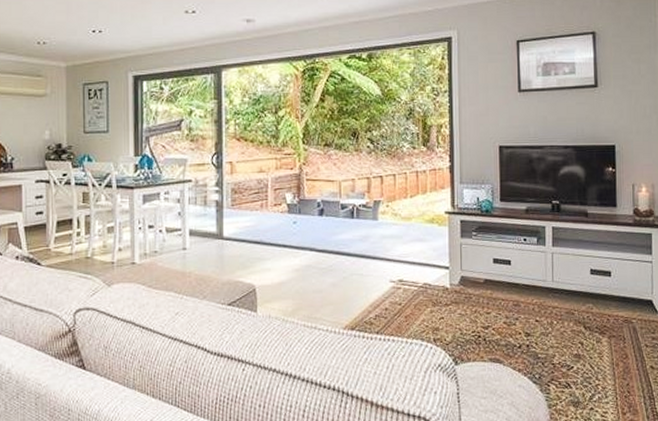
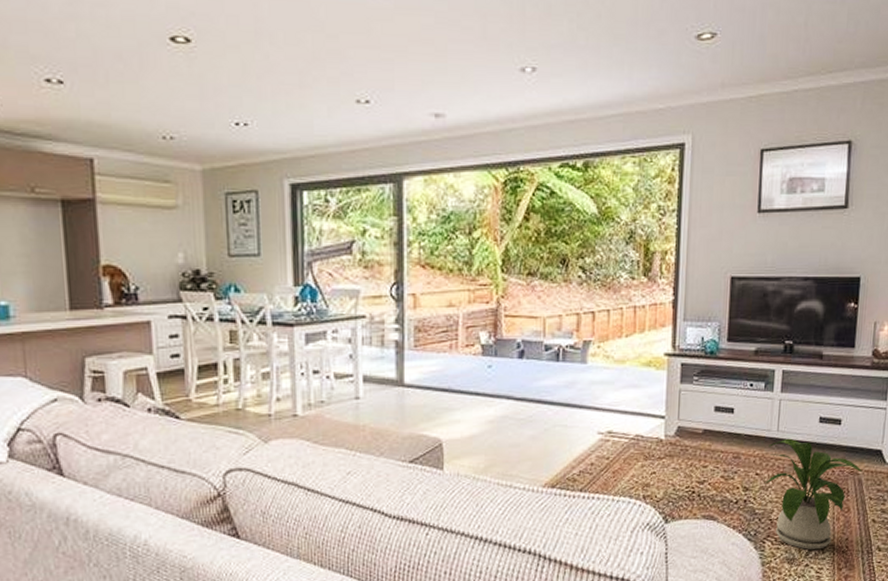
house plant: none [545,288,635,394] -> present [765,438,862,550]

